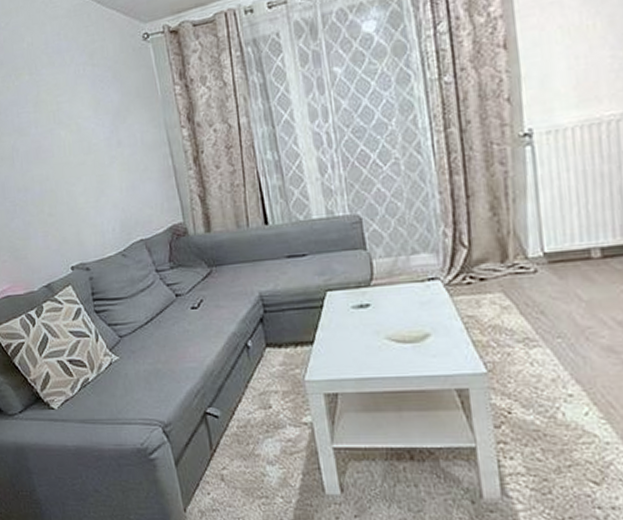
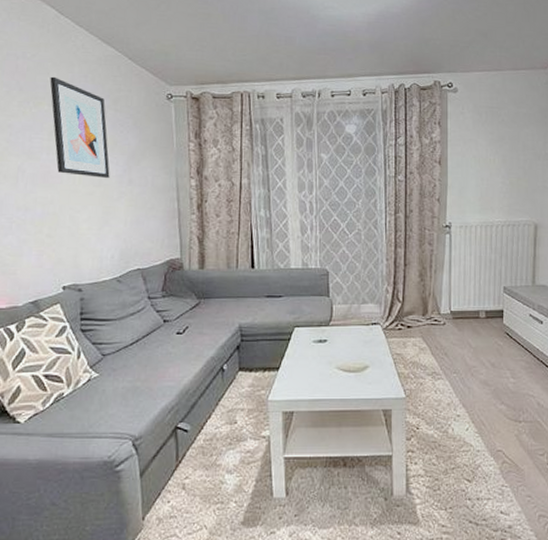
wall art: none [26,42,98,146] -> present [50,76,110,178]

